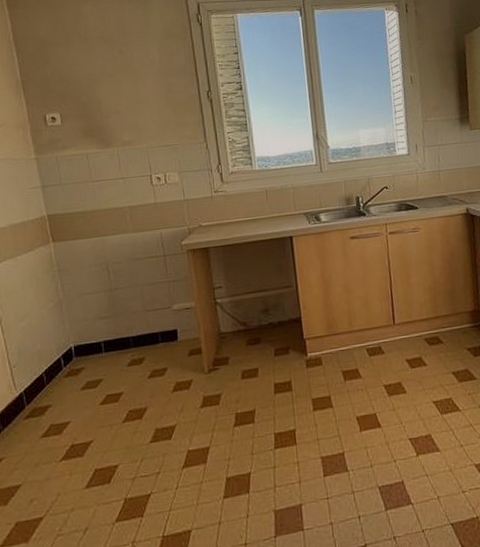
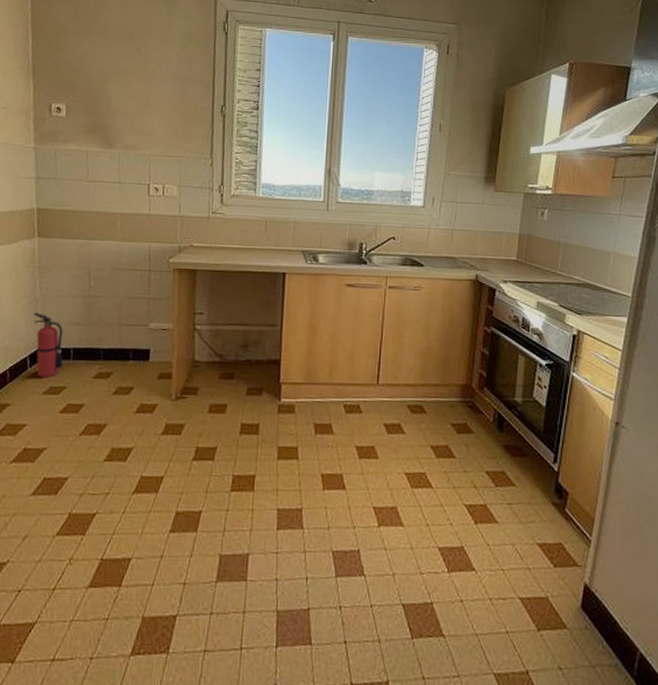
fire extinguisher: none [60,312,96,374] -> present [33,312,63,378]

